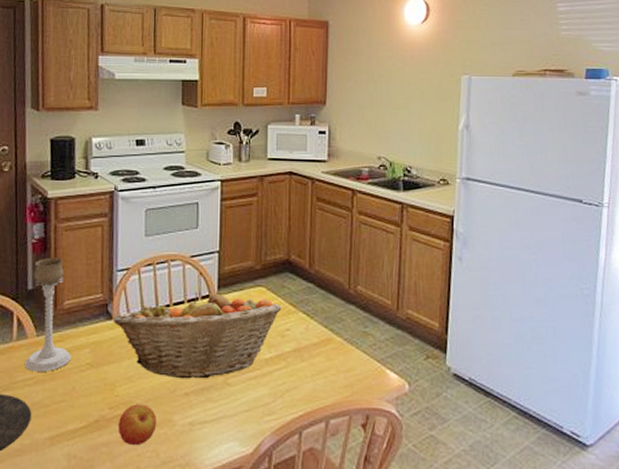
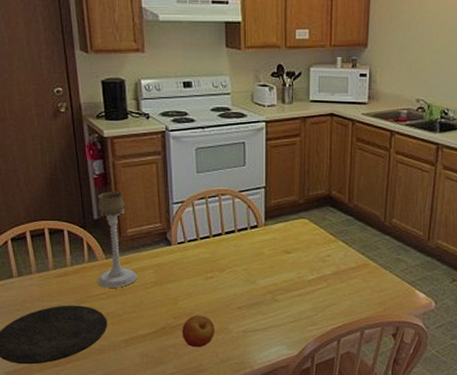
fruit basket: present [112,292,282,379] -> none [171,222,323,296]

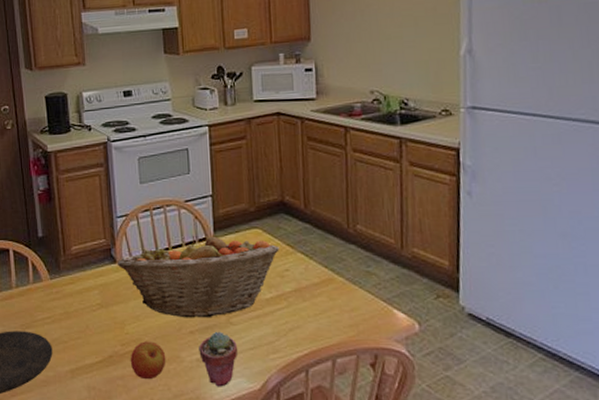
candle holder: present [97,191,138,288] -> none [42,206,83,311]
fruit basket: none [171,222,323,296] -> present [116,235,279,318]
potted succulent: none [245,307,281,354] -> present [199,331,238,387]

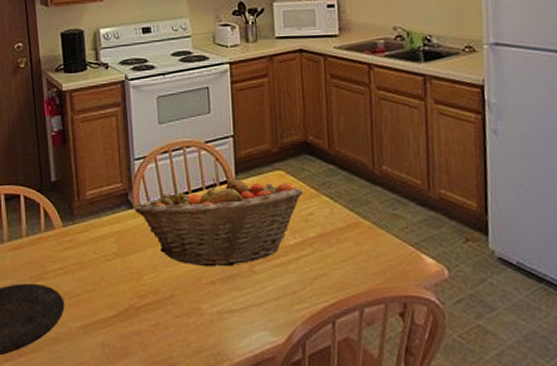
apple: present [130,341,166,380] -> none [147,293,186,335]
potted succulent: present [199,331,238,387] -> none [220,280,262,342]

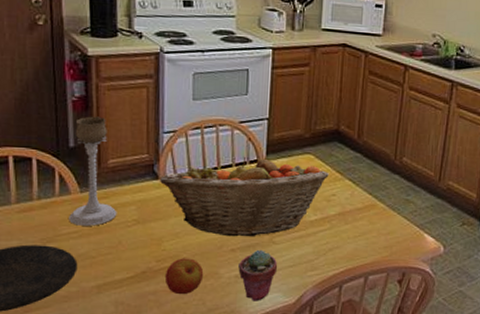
candle holder: none [54,149,98,261] -> present [69,116,117,226]
apple: none [147,293,186,335] -> present [164,258,204,295]
potted succulent: none [220,280,262,342] -> present [238,249,278,301]

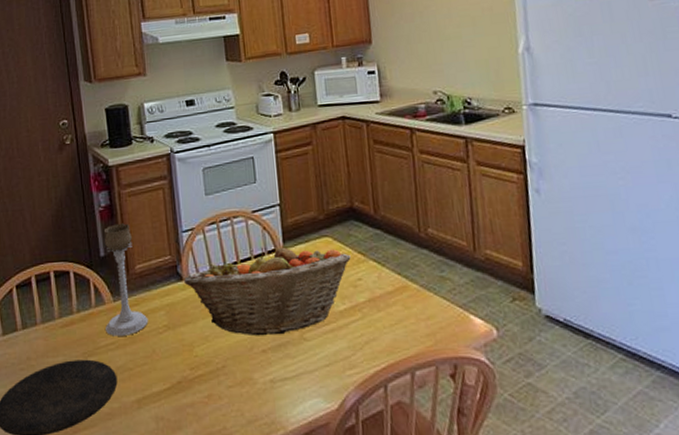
apple: present [164,258,204,295] -> none [200,363,239,406]
potted succulent: present [238,249,278,301] -> none [272,348,313,409]

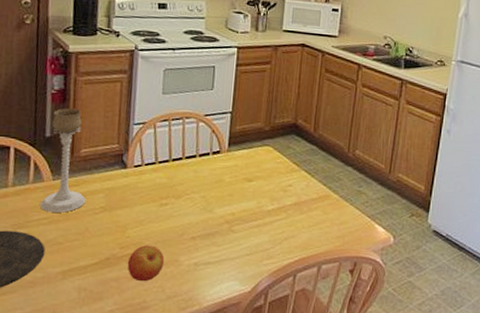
fruit basket: present [183,247,351,336] -> none [127,147,286,226]
apple: none [200,363,239,406] -> present [127,245,165,282]

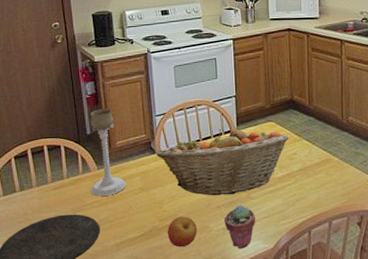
fruit basket: none [127,147,286,226] -> present [155,128,289,196]
potted succulent: none [197,237,235,289] -> present [224,205,256,249]

